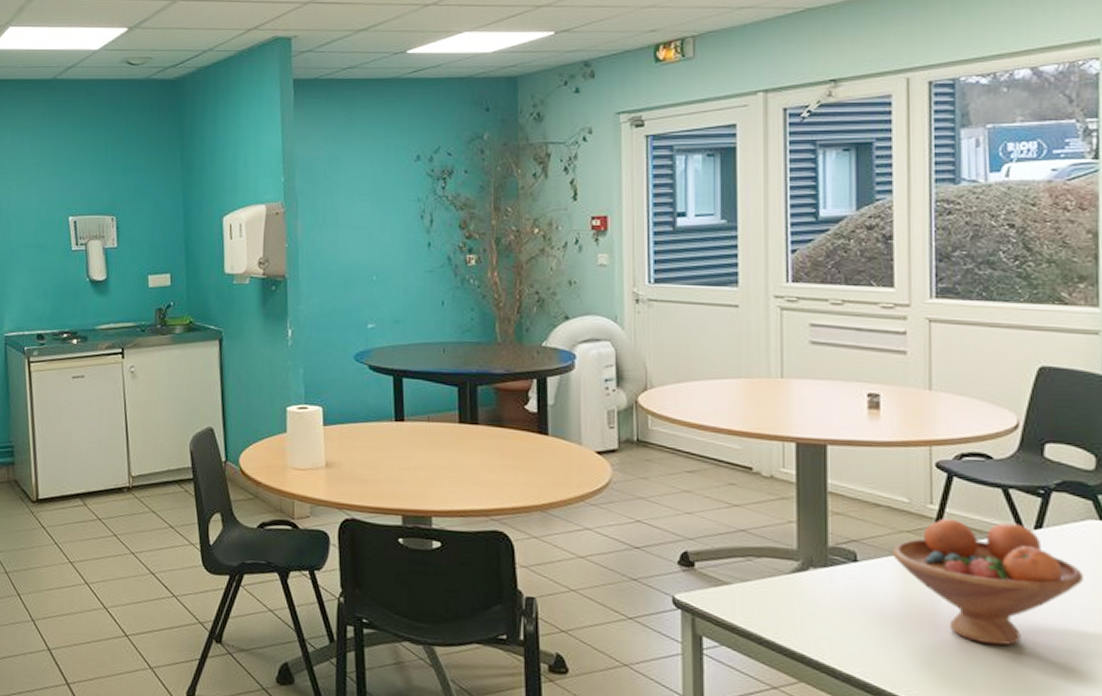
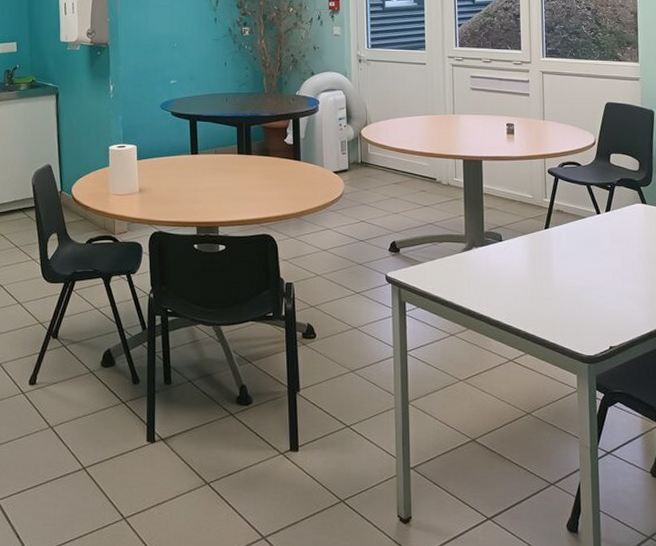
fruit bowl: present [892,518,1083,646] -> none [523,207,634,293]

